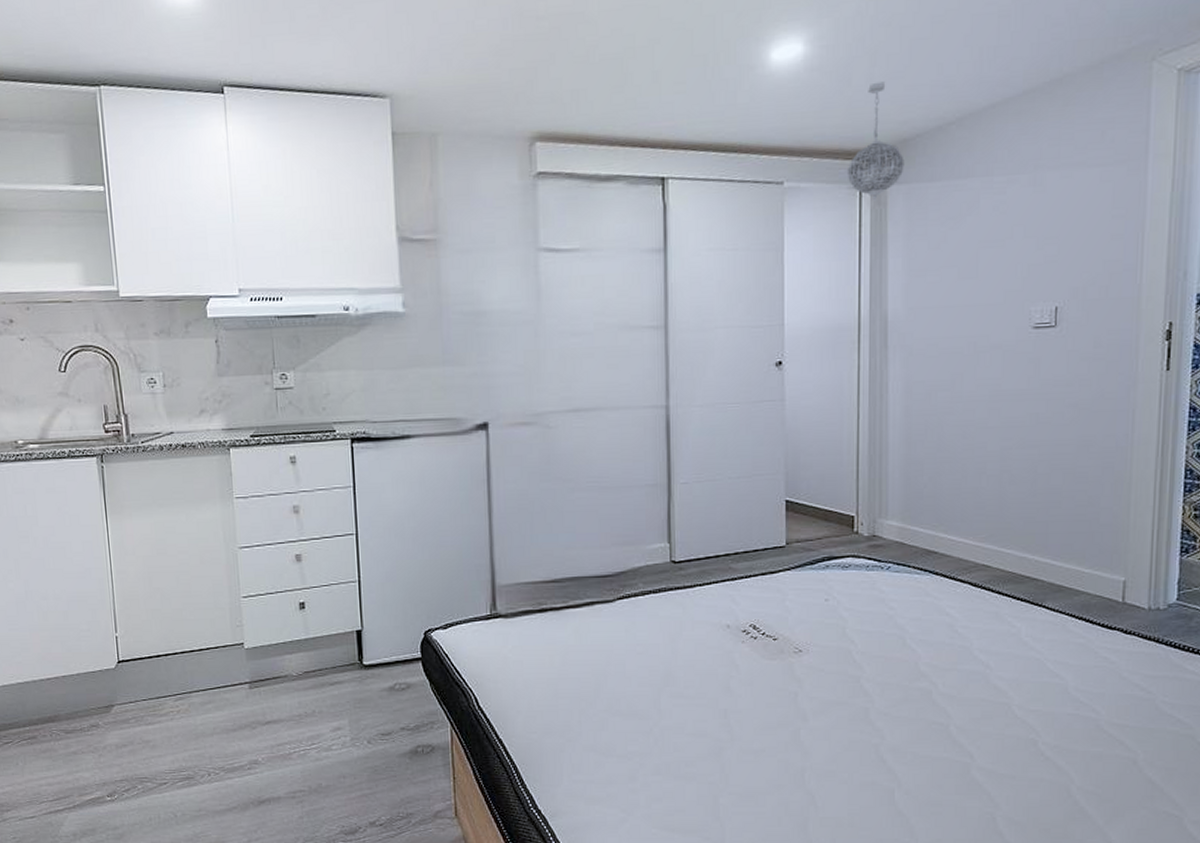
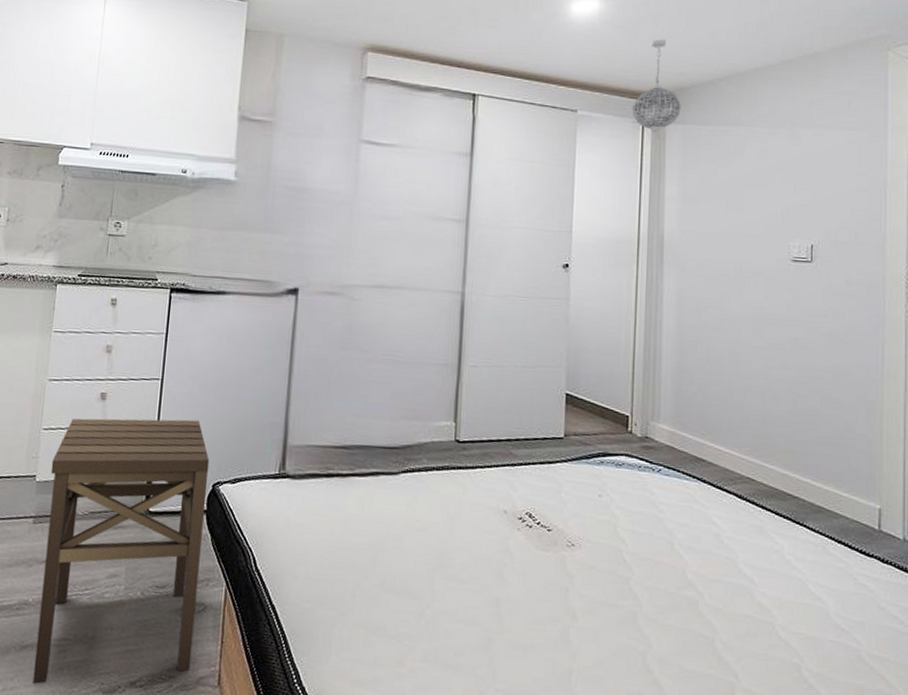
side table: none [257,571,426,833] -> present [32,418,210,684]

